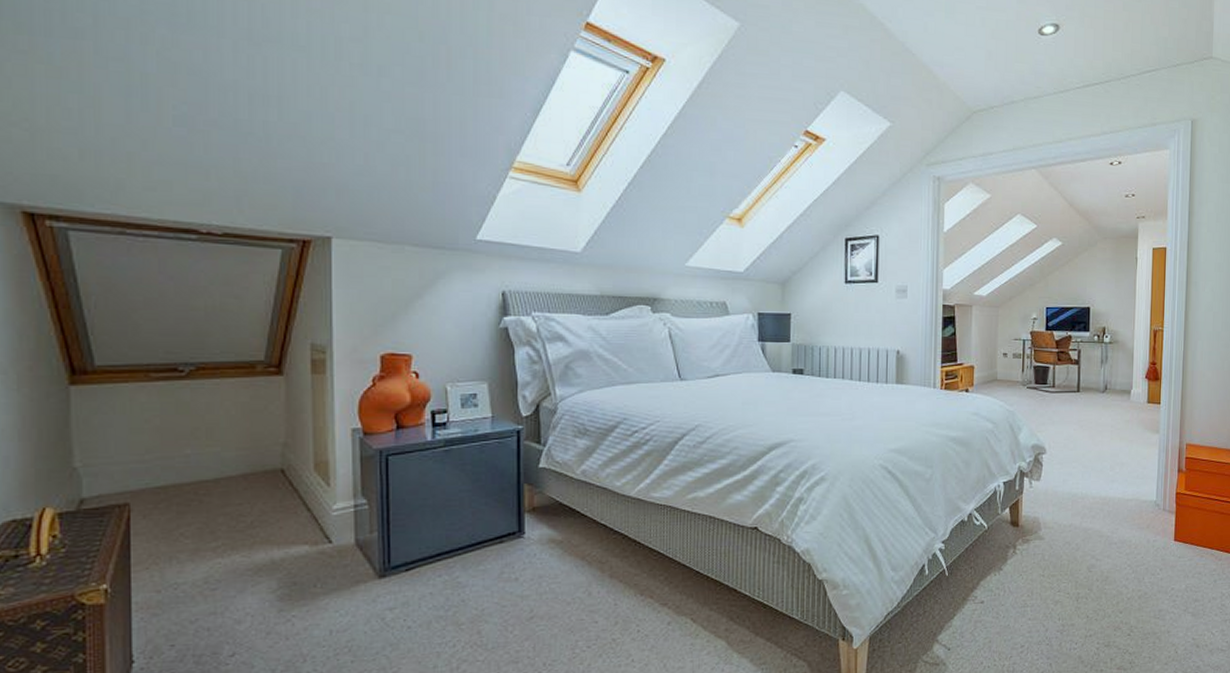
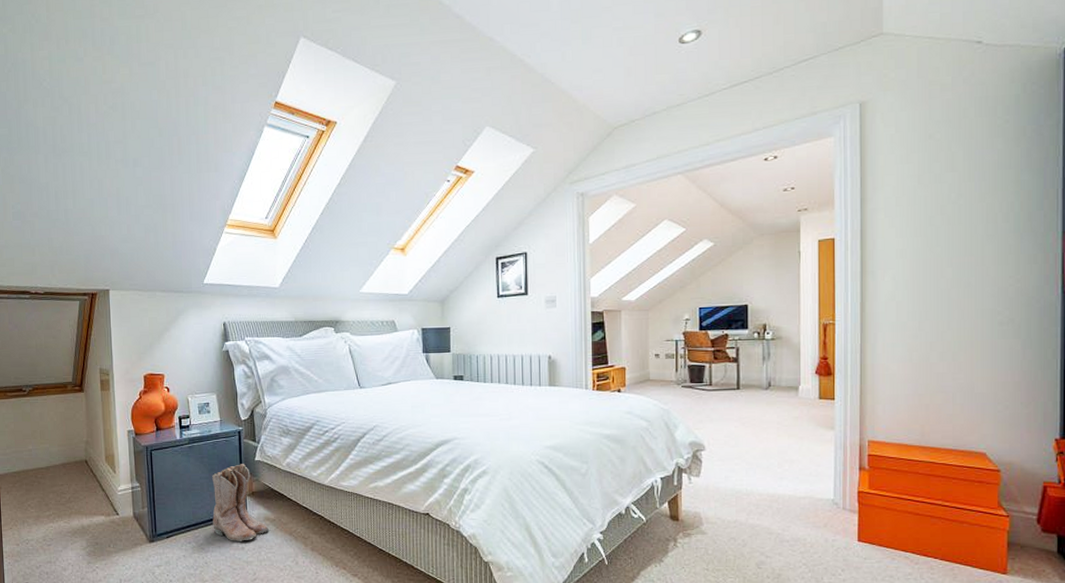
boots: none [475,472,555,571] -> present [212,464,270,541]

